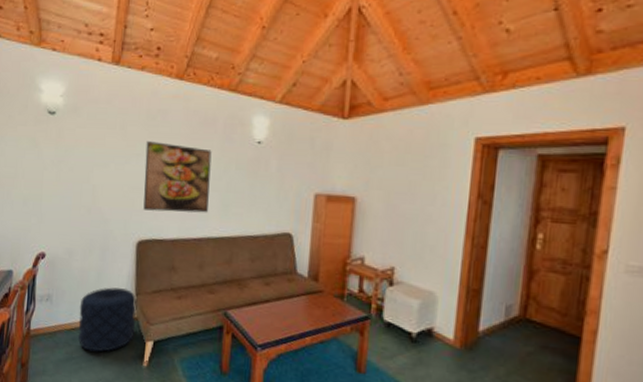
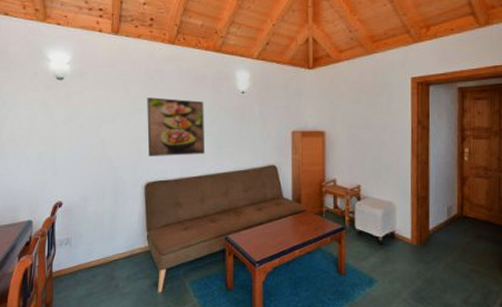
pouf: present [77,287,136,352] -> none [97,226,149,285]

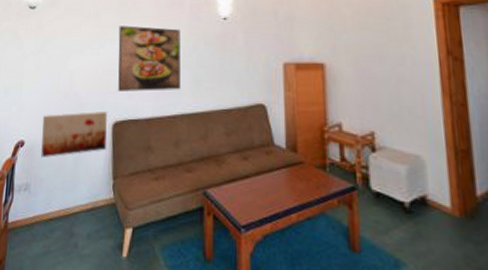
wall art: none [78,173,141,215] -> present [40,110,107,157]

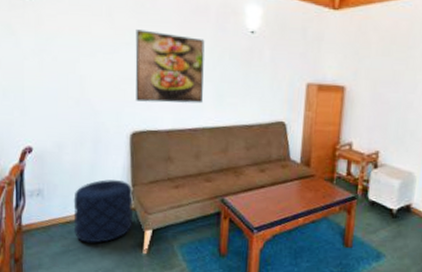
wall art: present [40,110,107,157] -> none [51,120,125,165]
pouf: none [55,172,114,244] -> present [73,179,134,243]

